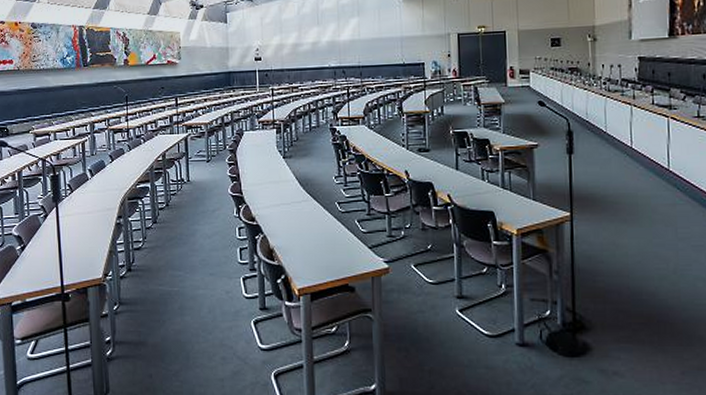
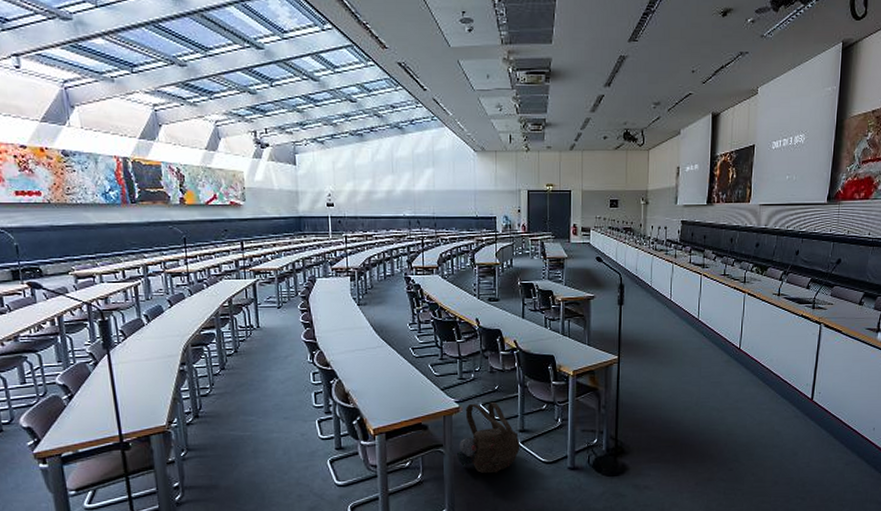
backpack: none [386,263,458,346] -> present [456,402,520,474]

